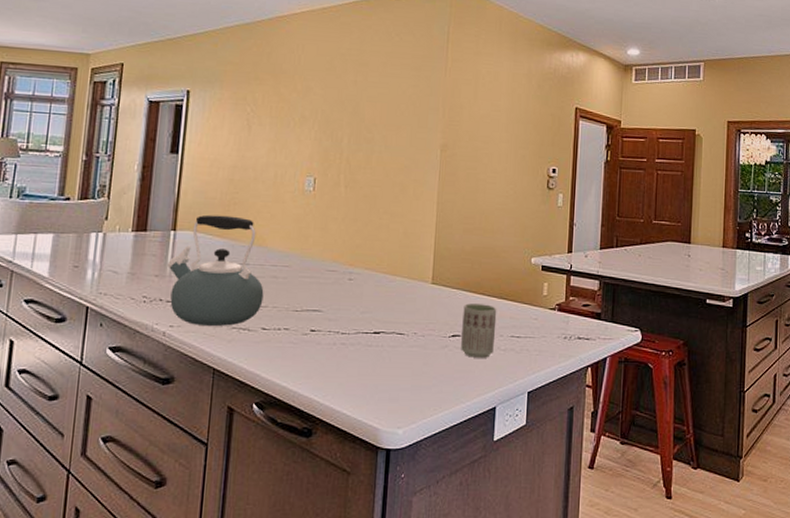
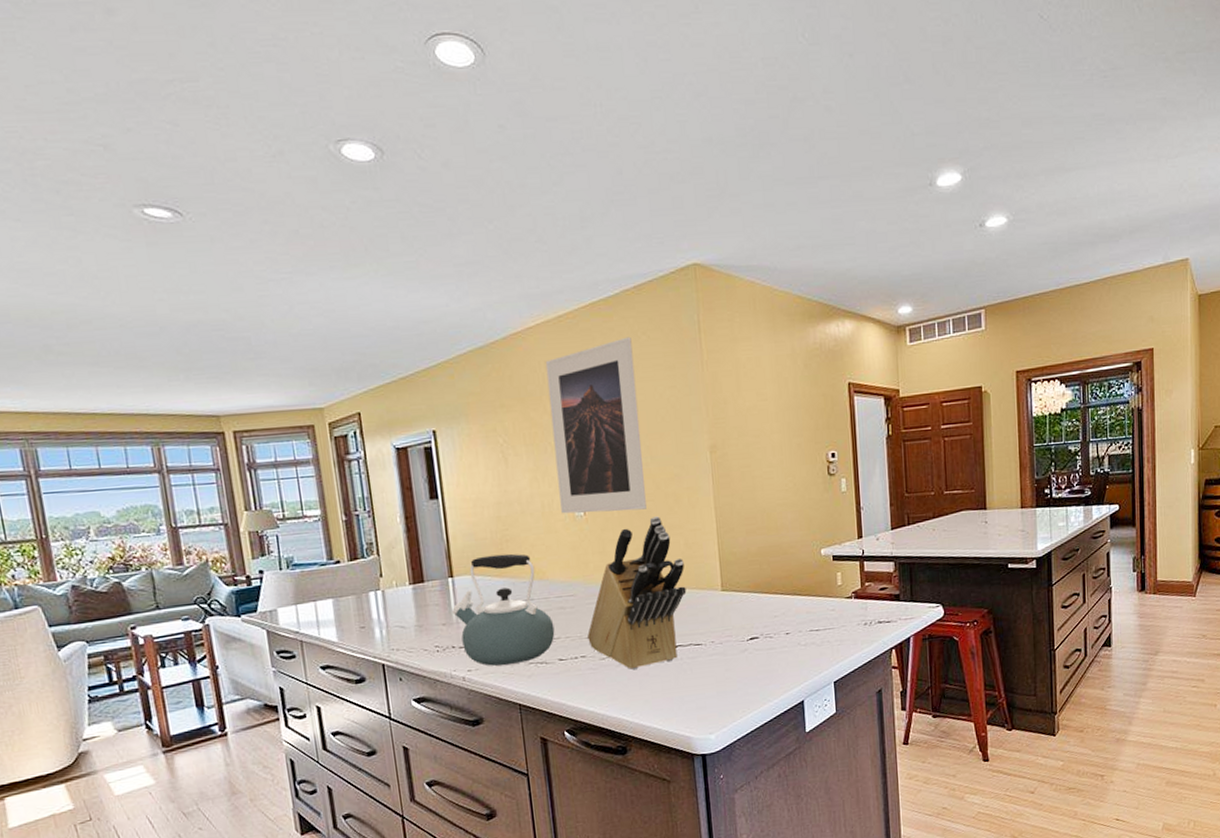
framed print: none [292,35,385,194] -> present [545,336,647,514]
knife block: none [294,202,400,349] -> present [587,516,687,670]
cup: present [461,303,497,358] -> none [757,602,794,657]

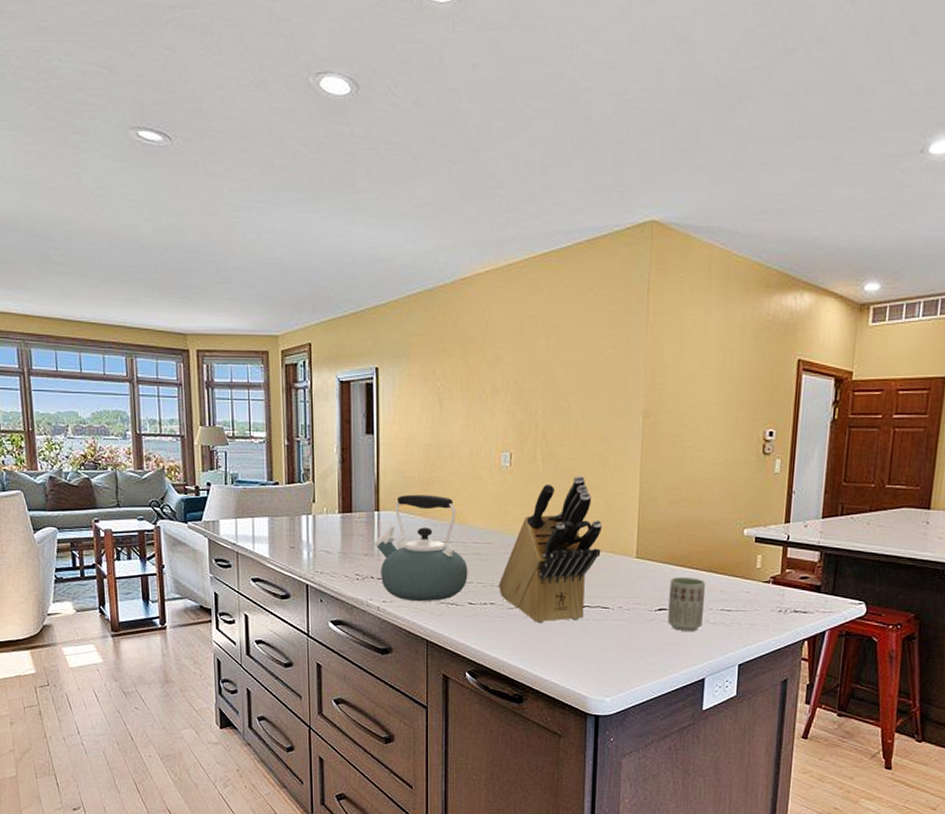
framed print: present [545,336,647,514] -> none [488,291,578,467]
cup: none [757,602,794,657] -> present [668,577,706,631]

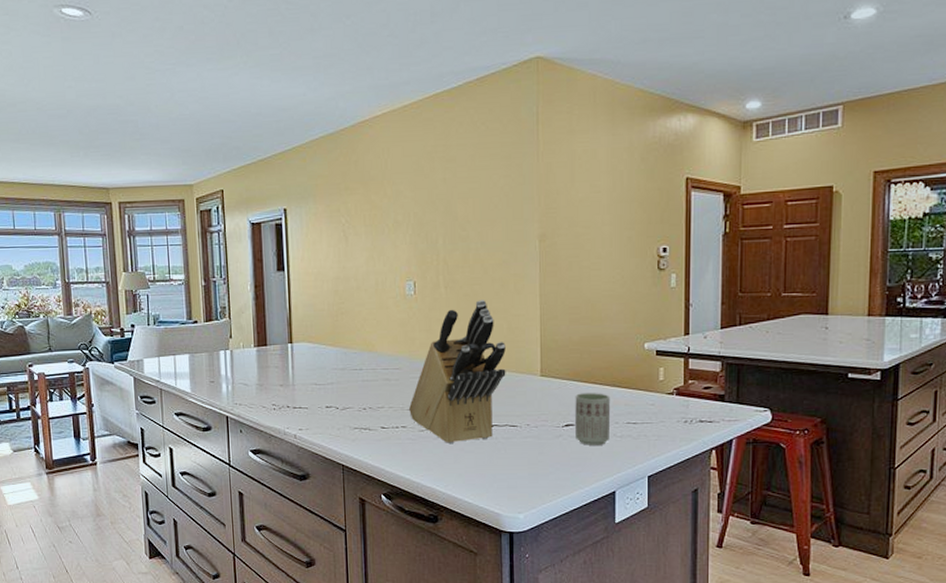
kettle: present [374,494,468,601] -> none [288,325,379,427]

